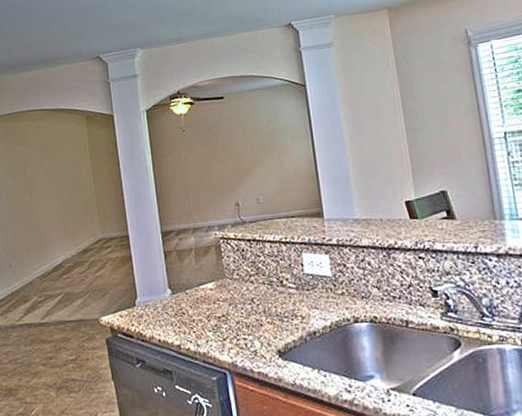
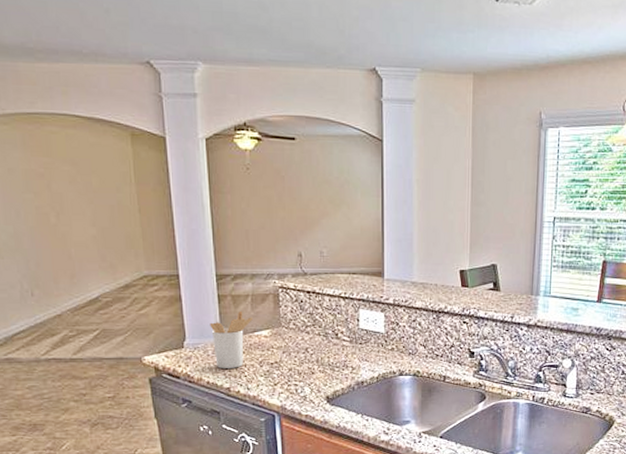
utensil holder: none [158,265,197,325] -> present [210,310,253,368]

